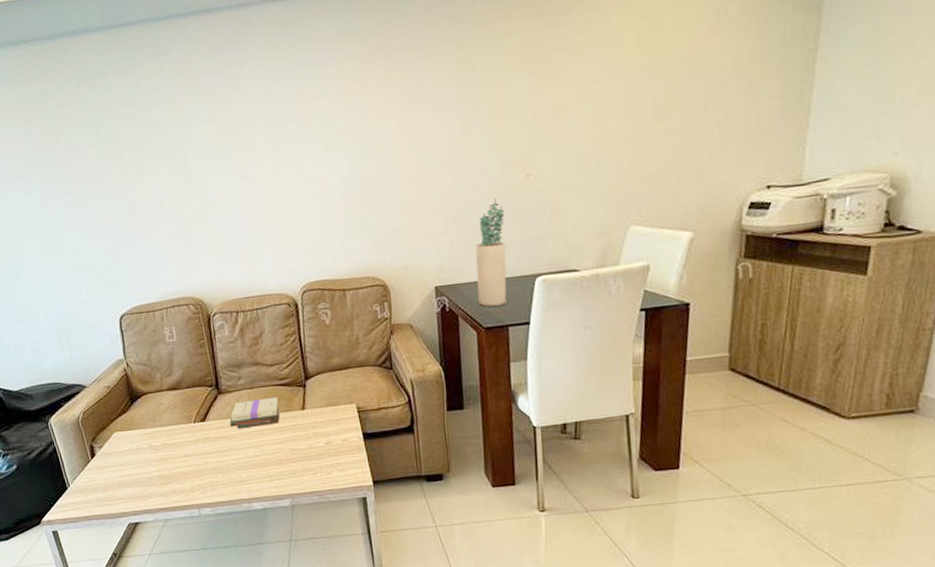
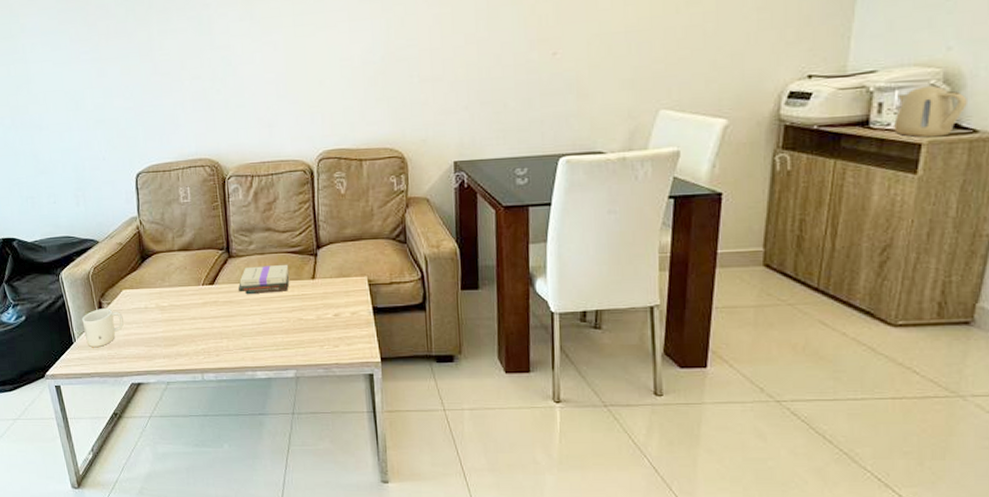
mug: none [74,452,117,492] -> present [82,308,124,348]
vase: present [475,198,507,308] -> none [497,75,529,186]
kettle: none [846,190,912,241] -> present [894,85,967,138]

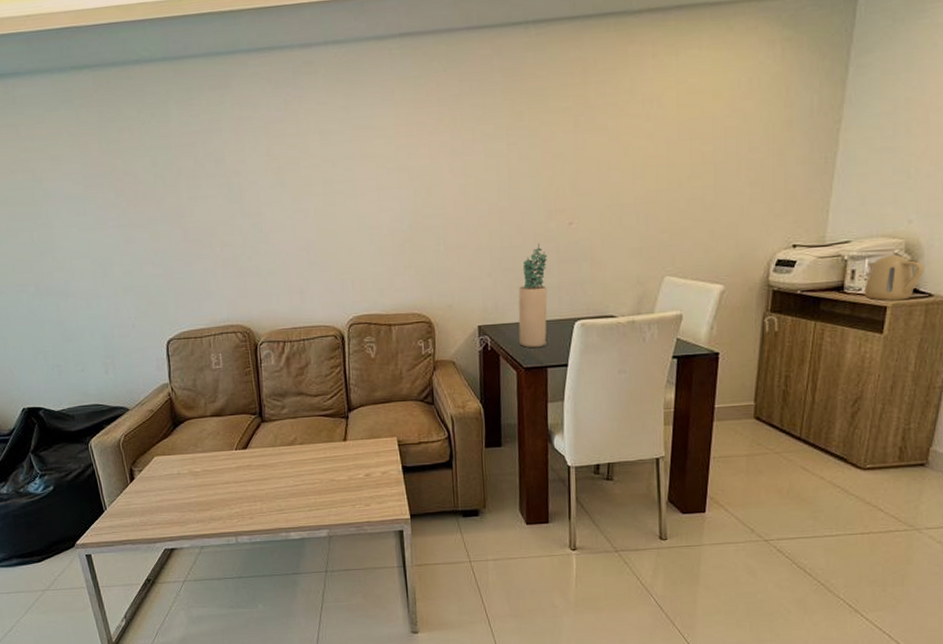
mug: present [82,308,124,348] -> none [113,475,156,515]
books: present [238,264,290,295] -> none [271,427,322,458]
vase: none [497,75,529,186] -> present [518,244,548,349]

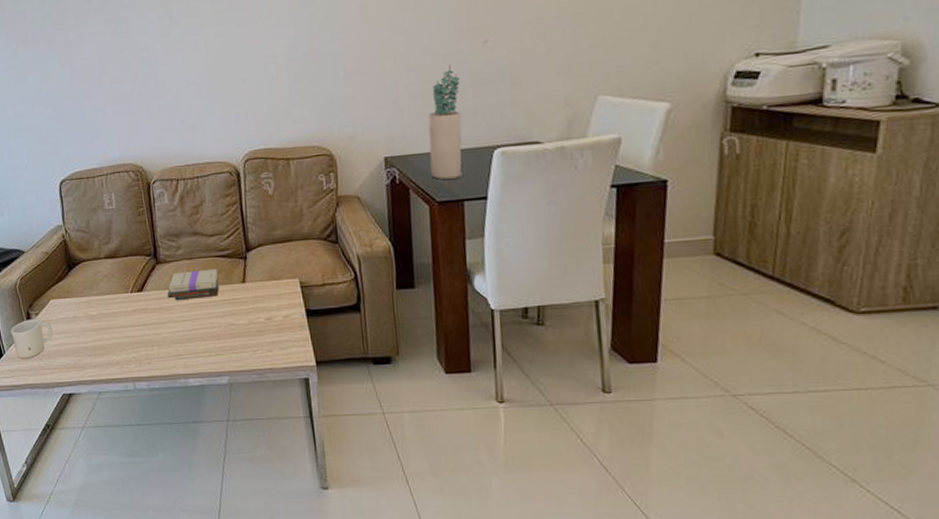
mug: none [113,475,156,515] -> present [10,319,53,359]
books: none [271,427,322,458] -> present [167,268,220,301]
kettle: present [864,254,924,301] -> none [849,58,928,114]

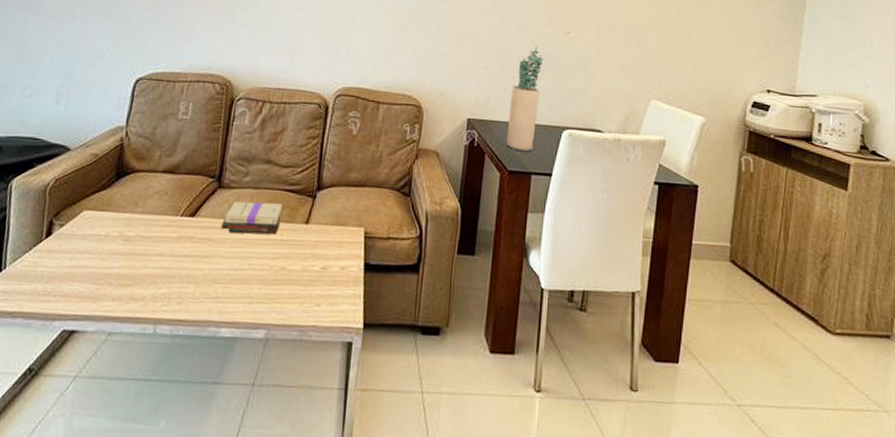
mug: present [10,319,53,359] -> none [19,230,75,280]

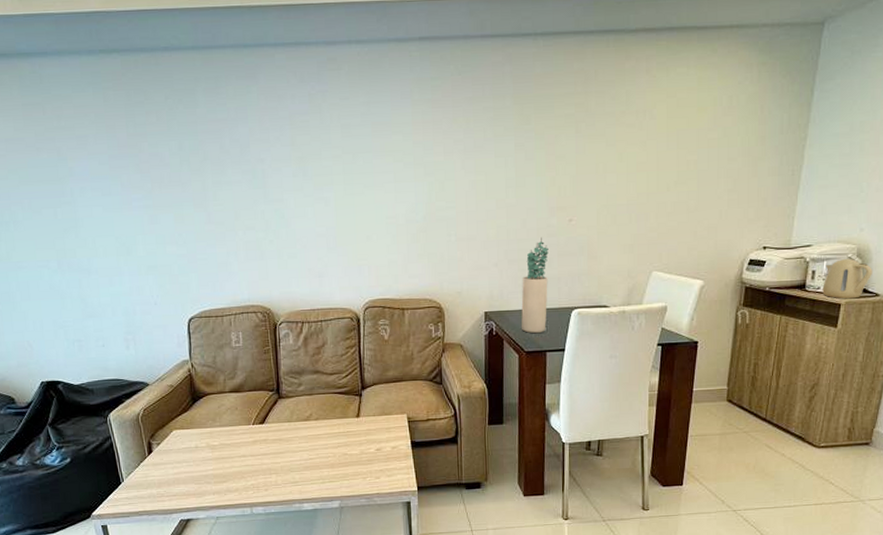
books: present [221,201,283,235] -> none [288,404,336,433]
kettle: none [830,114,881,161] -> present [822,258,873,299]

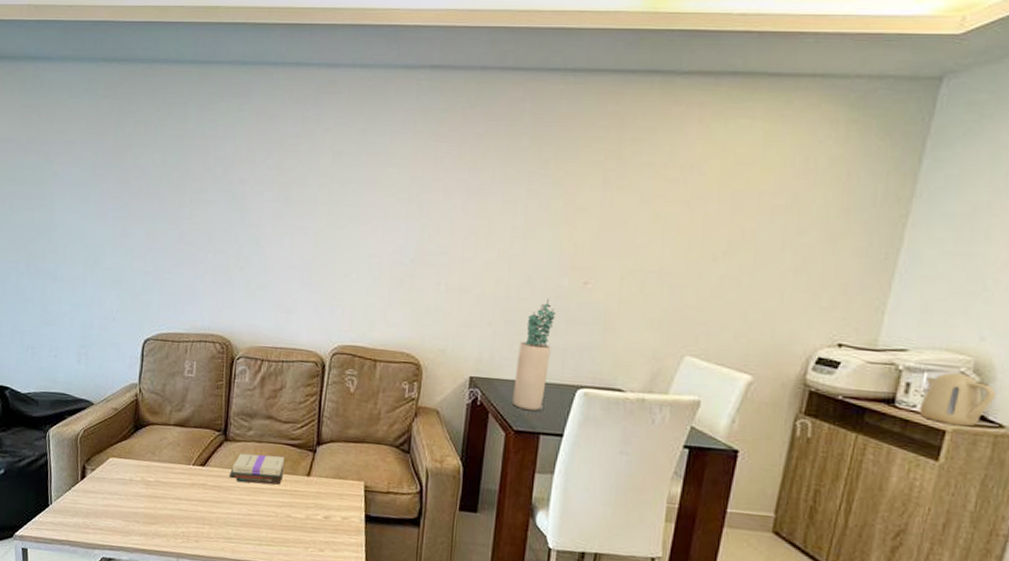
books: none [288,404,336,433] -> present [230,453,285,485]

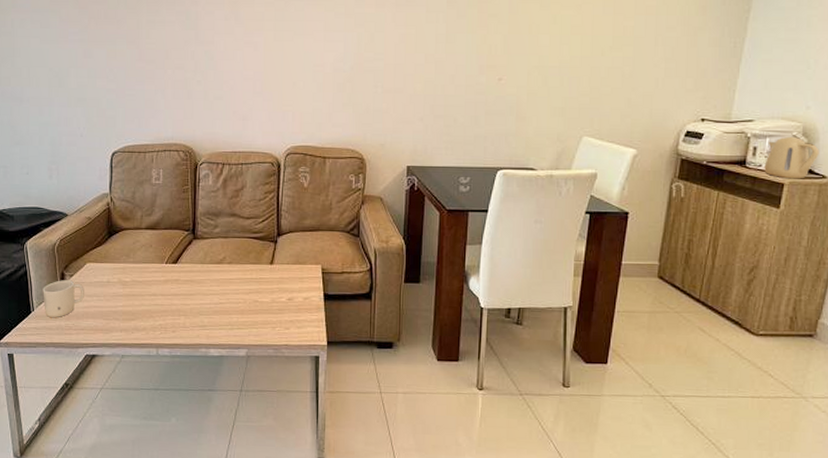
mug: none [62,473,105,514] -> present [43,280,84,318]
books: present [230,453,285,485] -> none [200,248,250,275]
vase: present [511,299,555,412] -> none [443,95,476,192]

